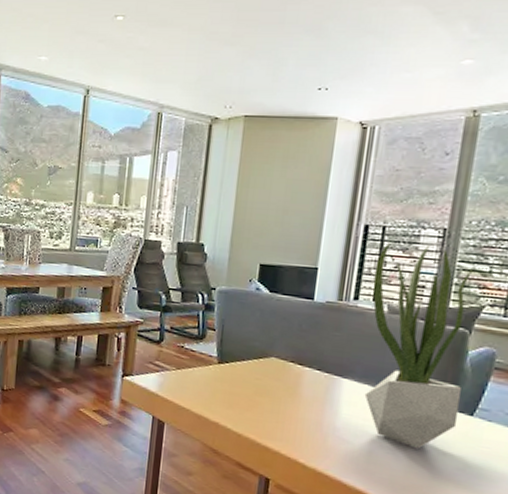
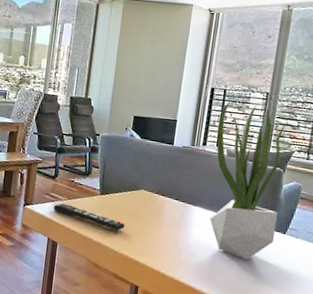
remote control: none [159,374,251,409] -> present [53,203,125,231]

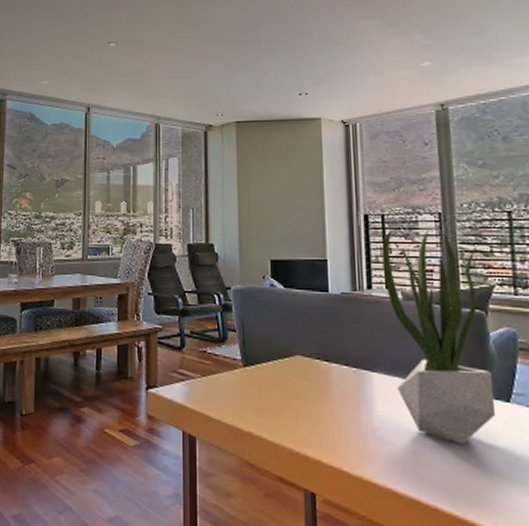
remote control: present [53,203,125,231] -> none [185,382,283,415]

